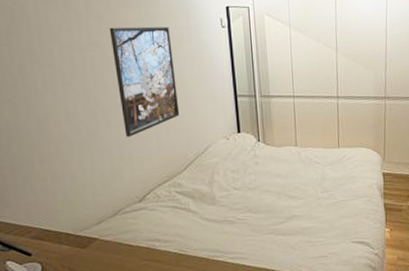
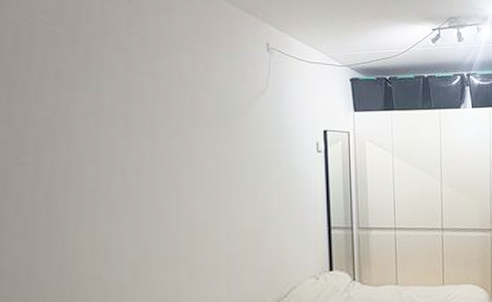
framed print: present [109,26,180,137] -> none [179,147,260,280]

